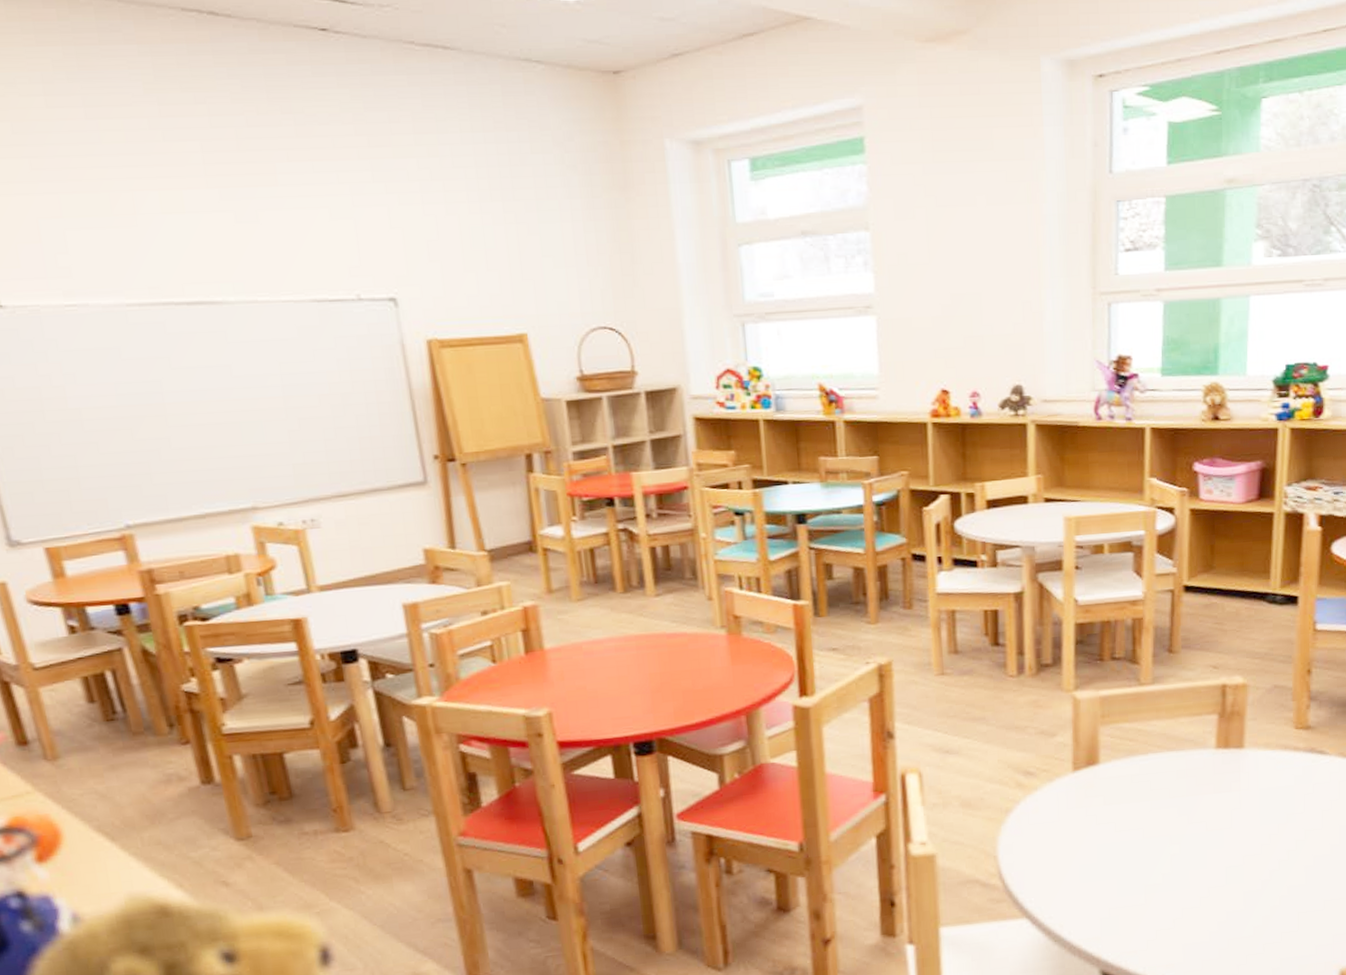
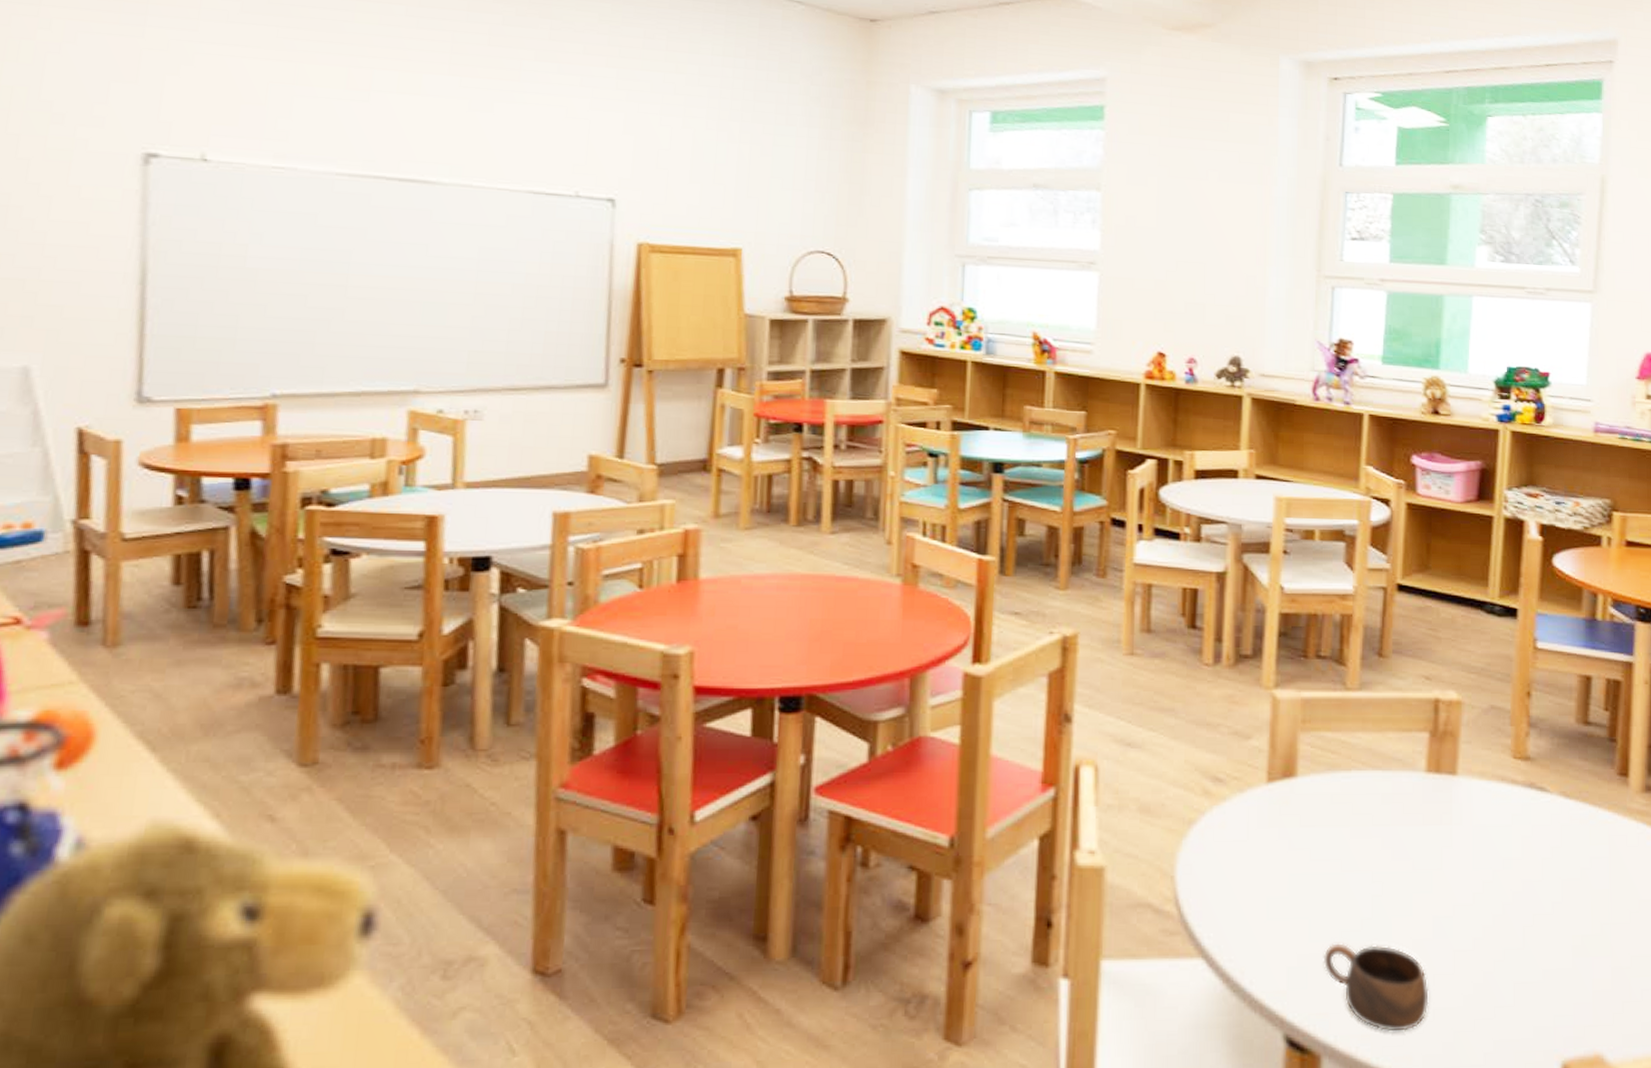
cup: none [1130,893,1224,961] -> present [1323,942,1429,1032]

